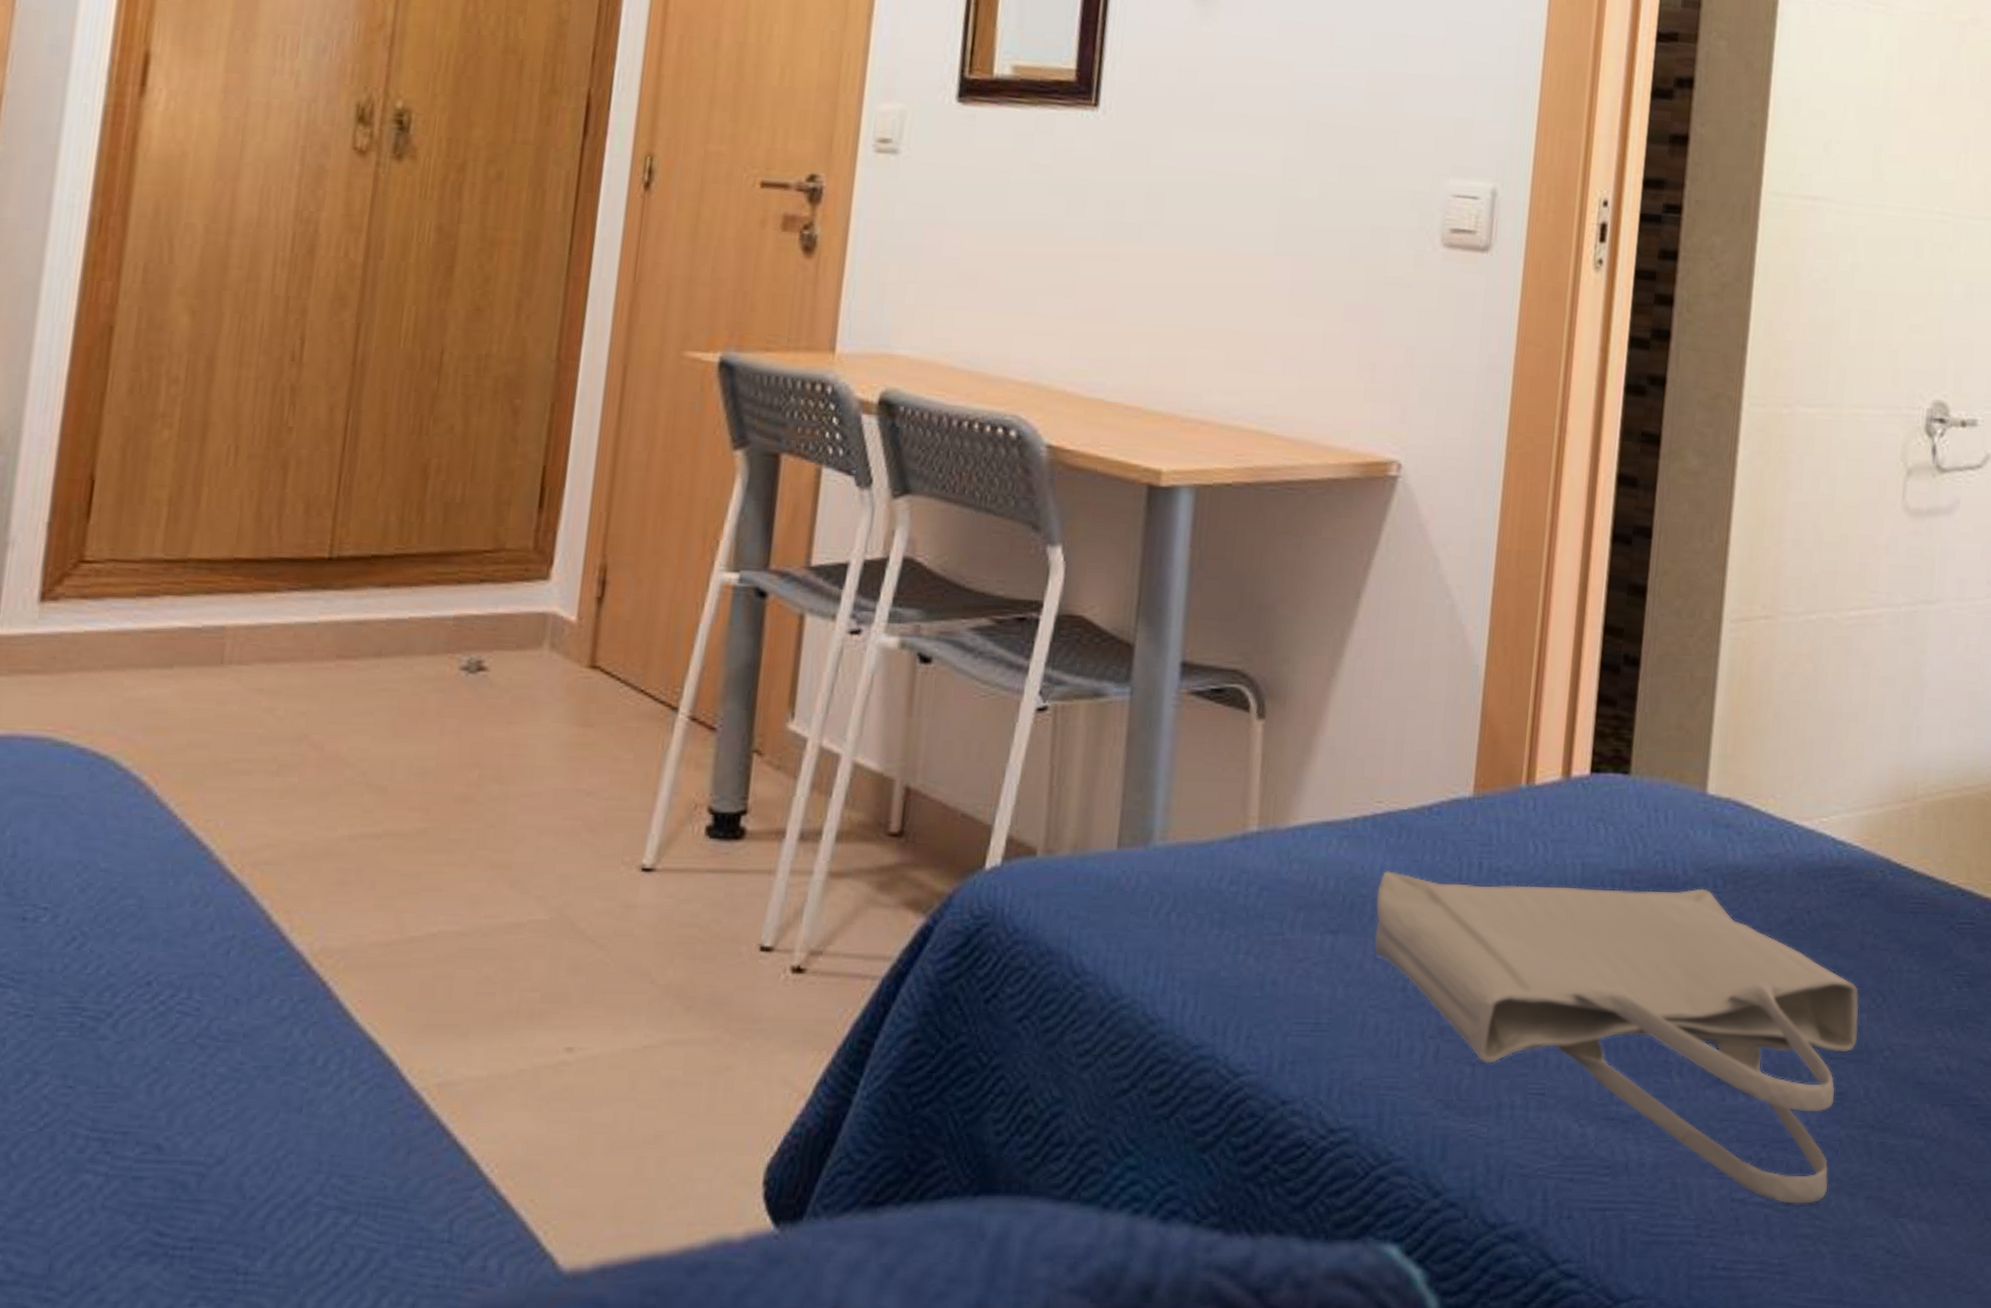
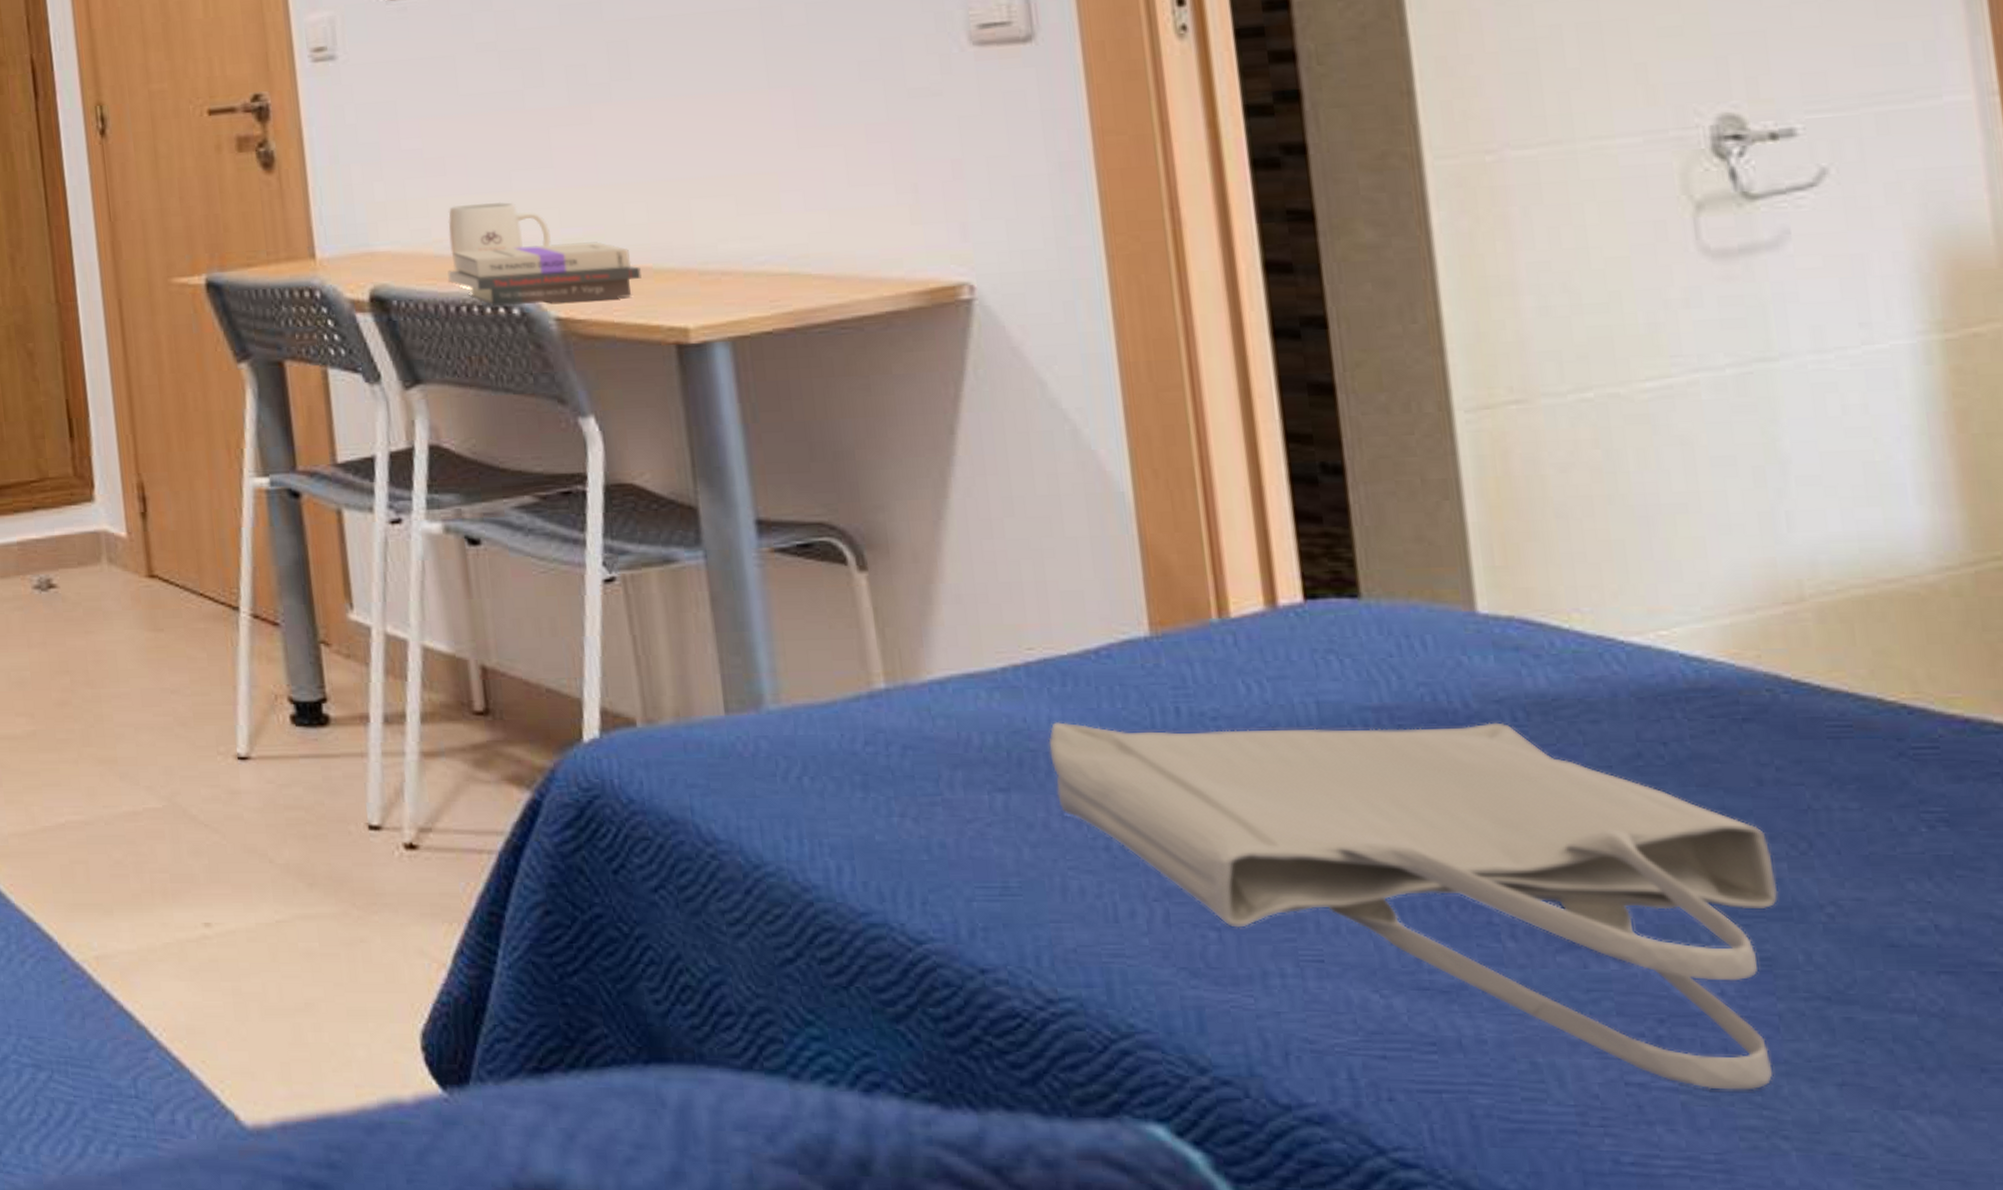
books: none [957,365,1132,434] -> present [448,242,641,306]
mug: none [964,319,1060,386] -> present [448,201,551,272]

